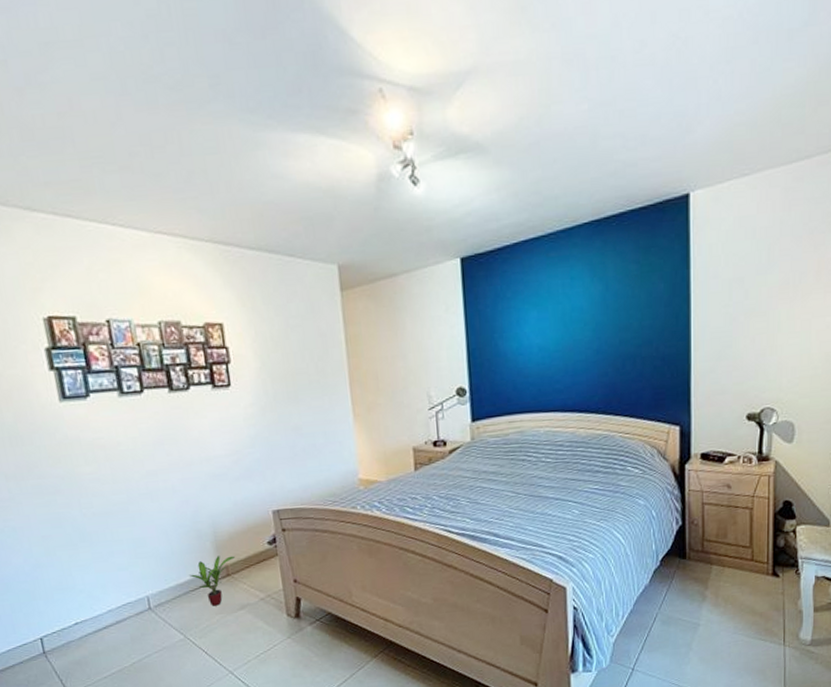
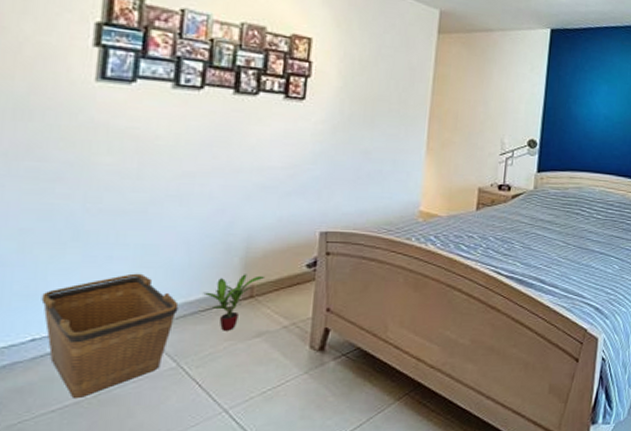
bicycle basket: none [72,563,174,667] -> present [41,273,179,398]

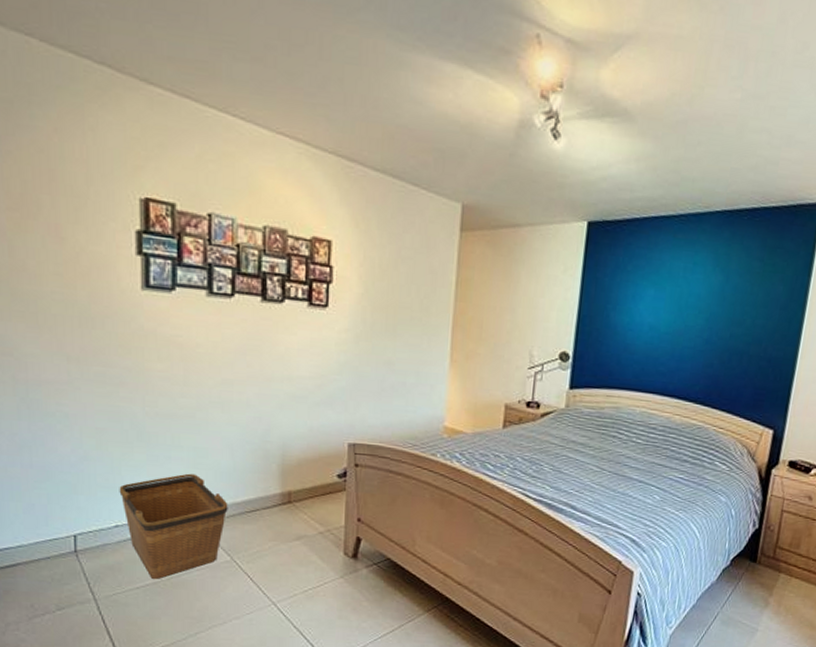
potted plant: present [203,274,266,331] -> none [248,480,301,532]

